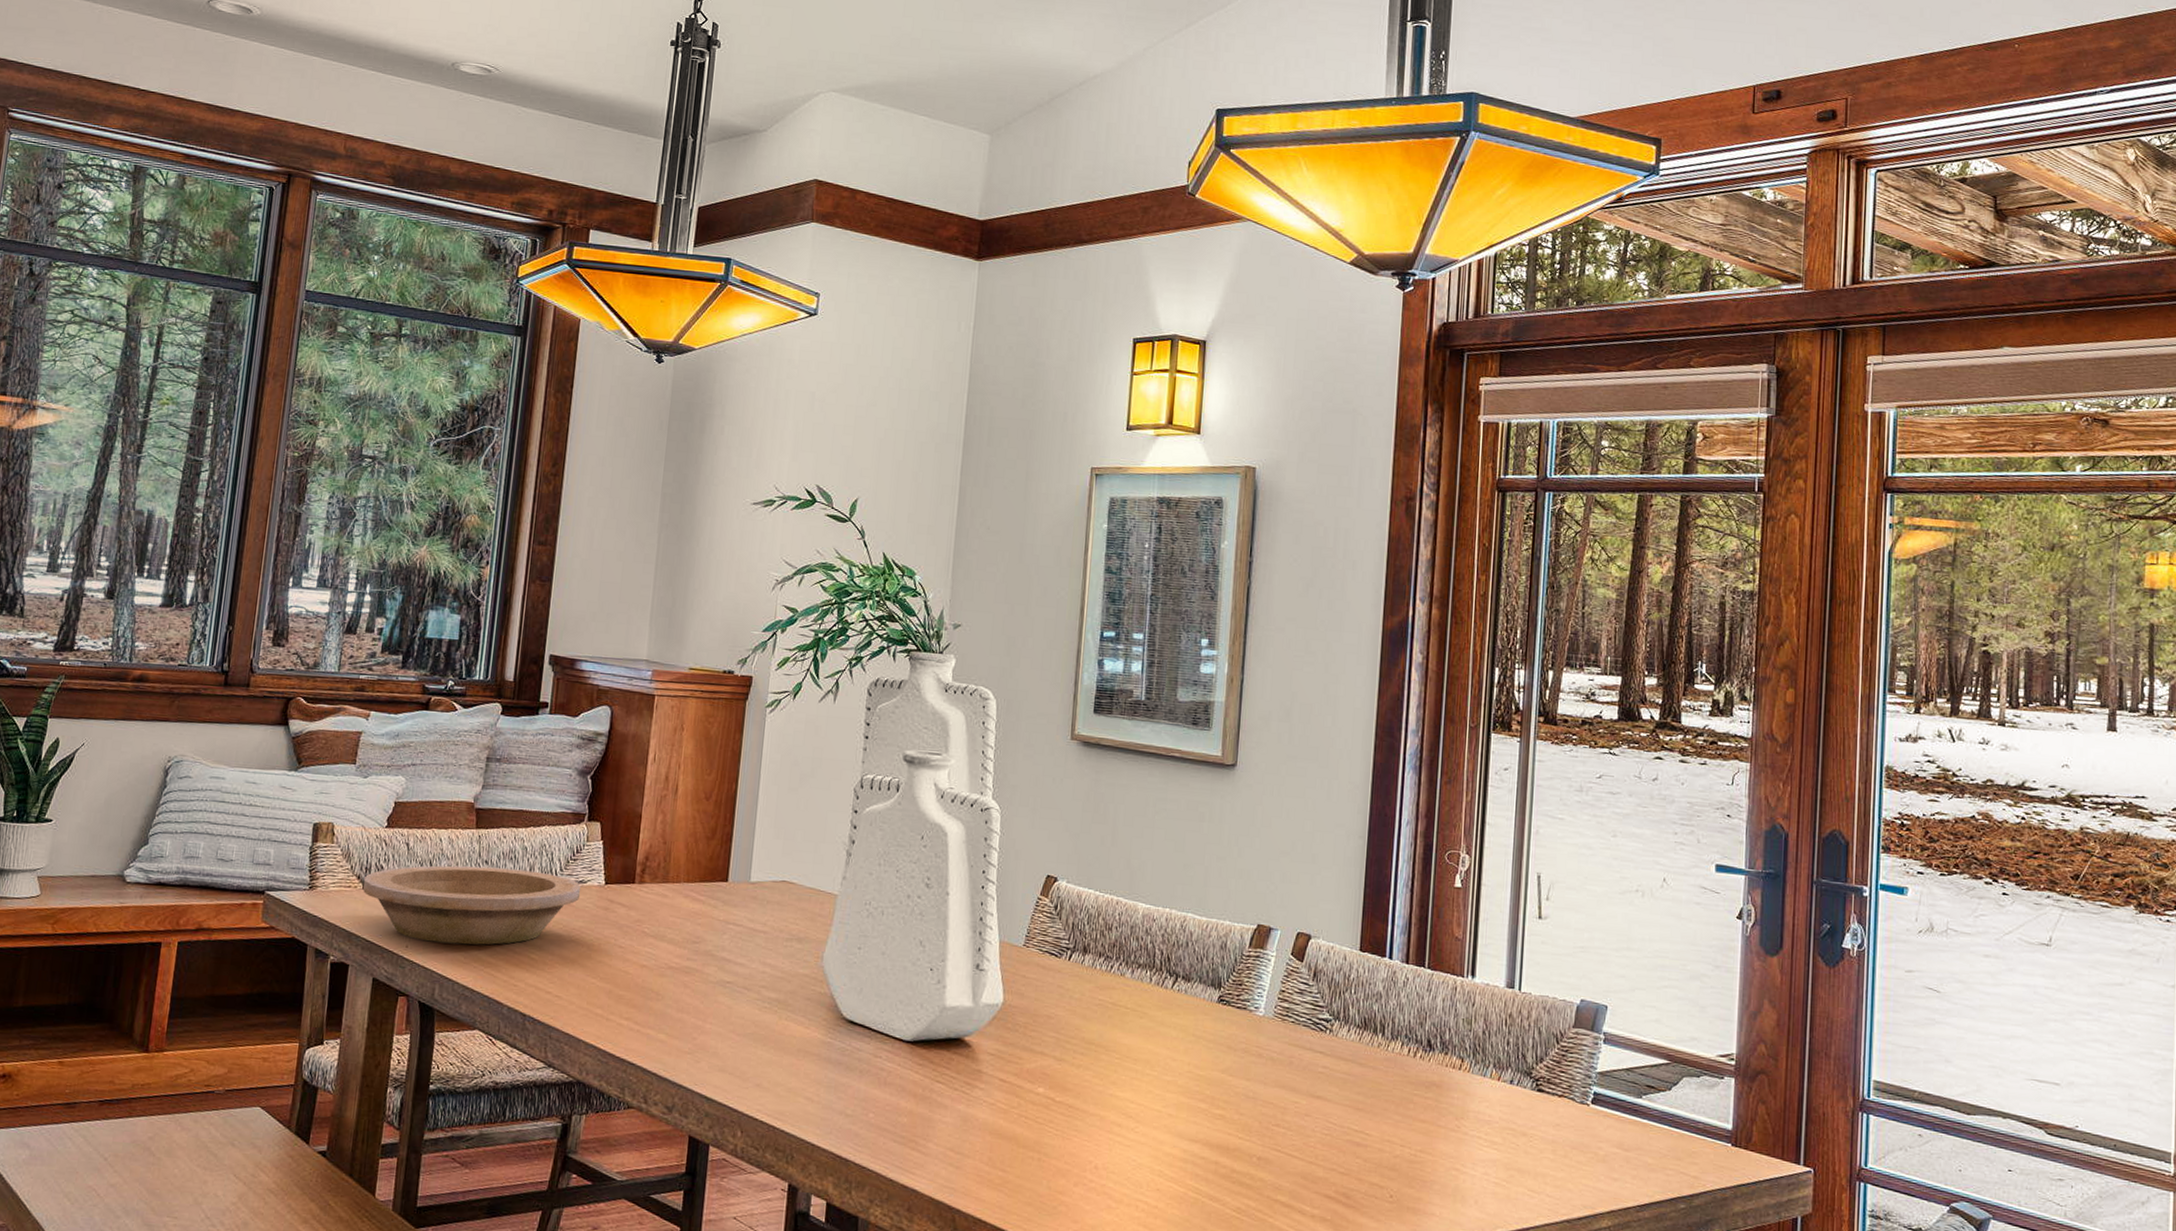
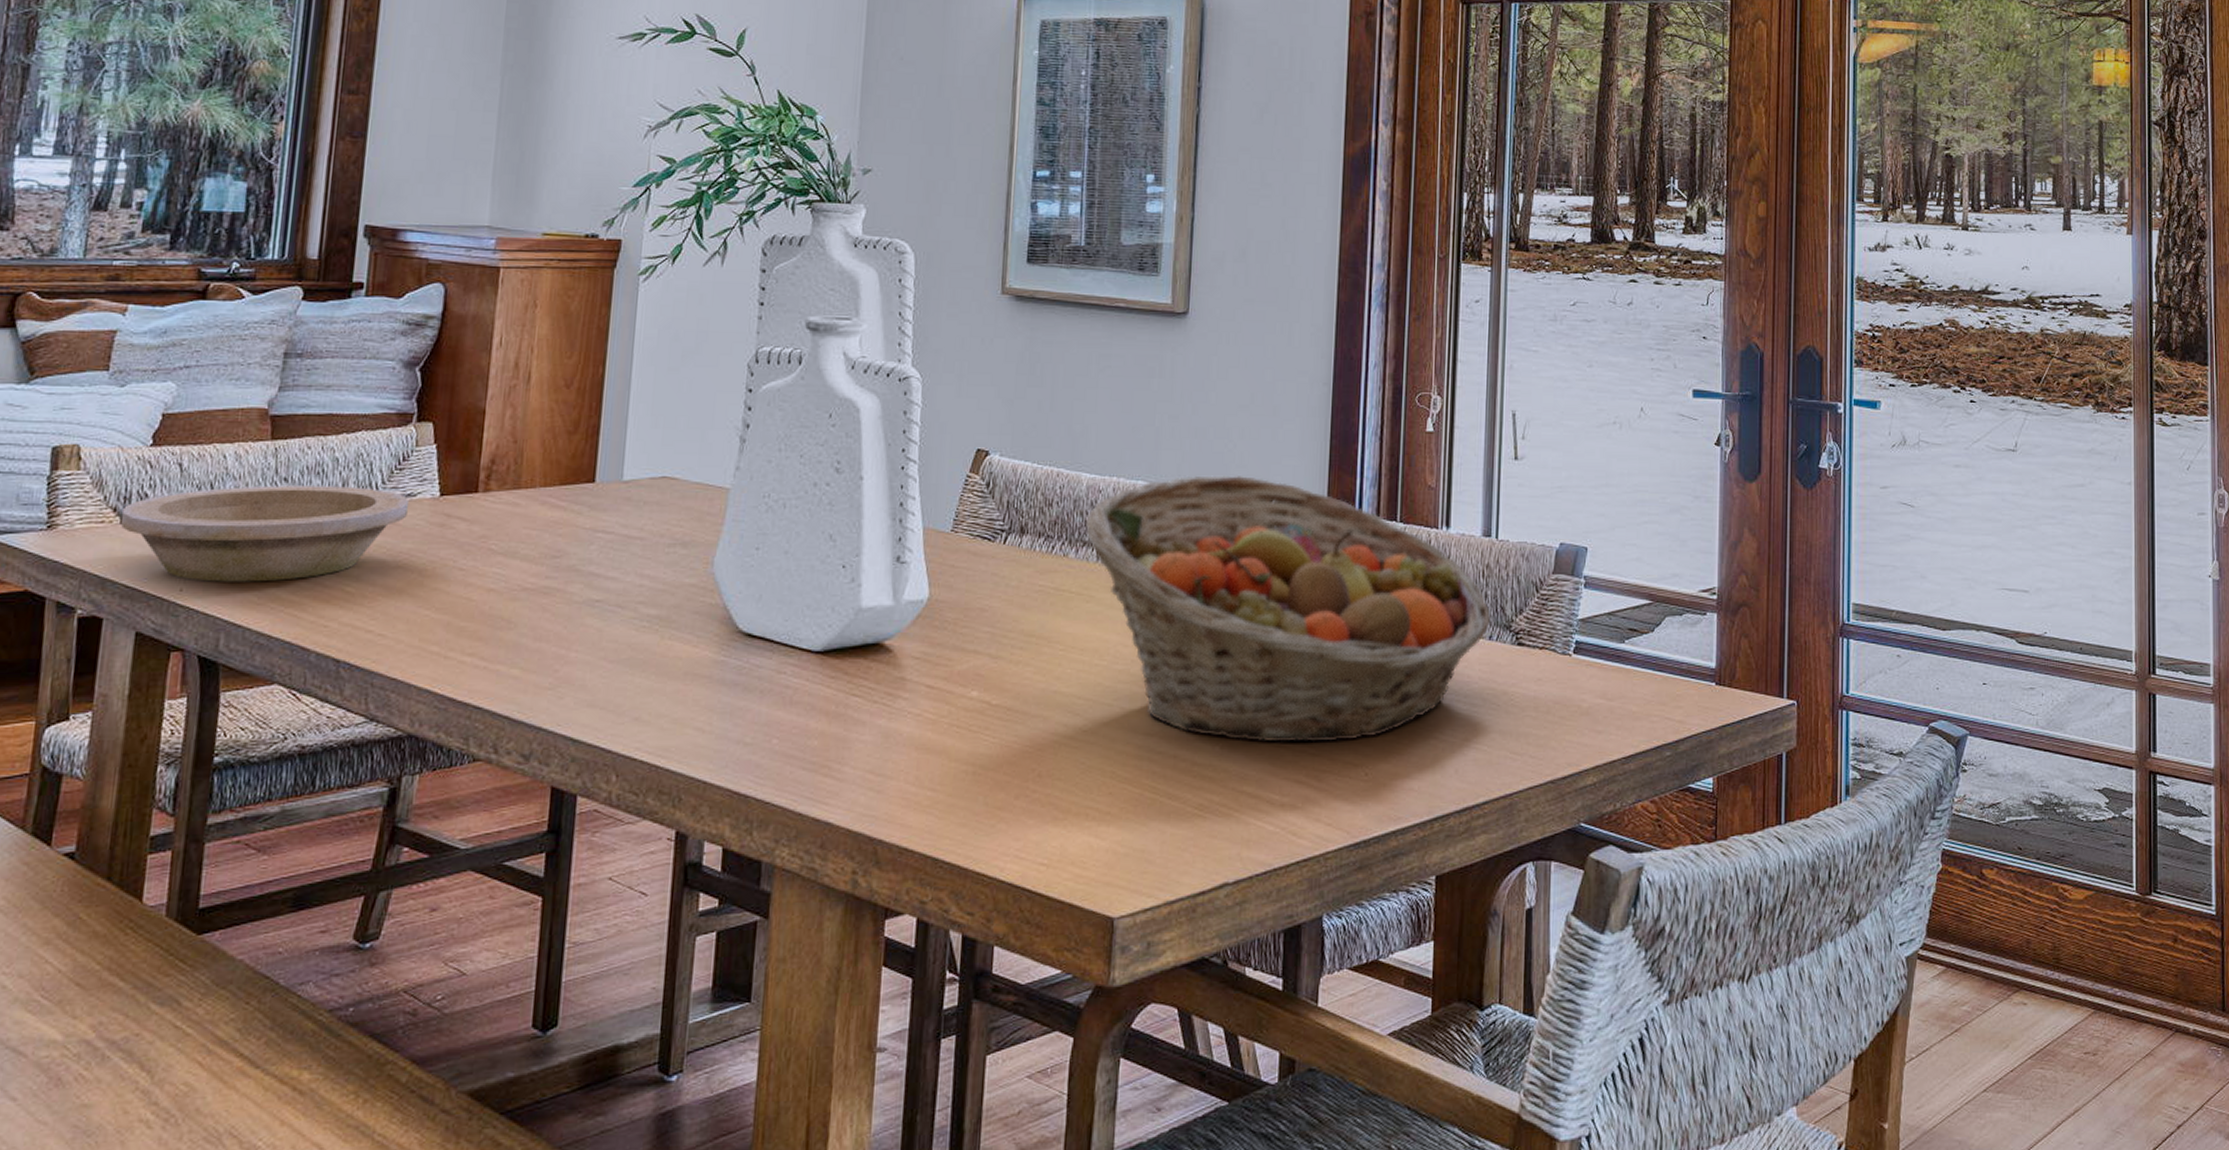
fruit basket: none [1141,912,1512,1164] -> present [1085,475,1490,743]

